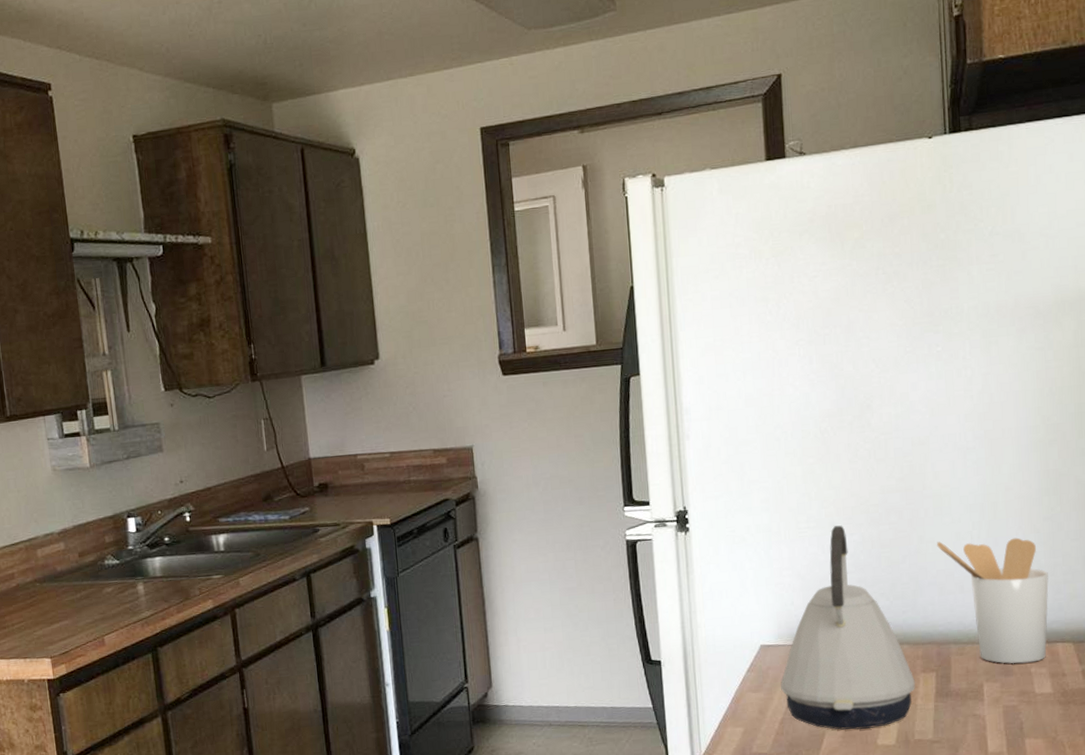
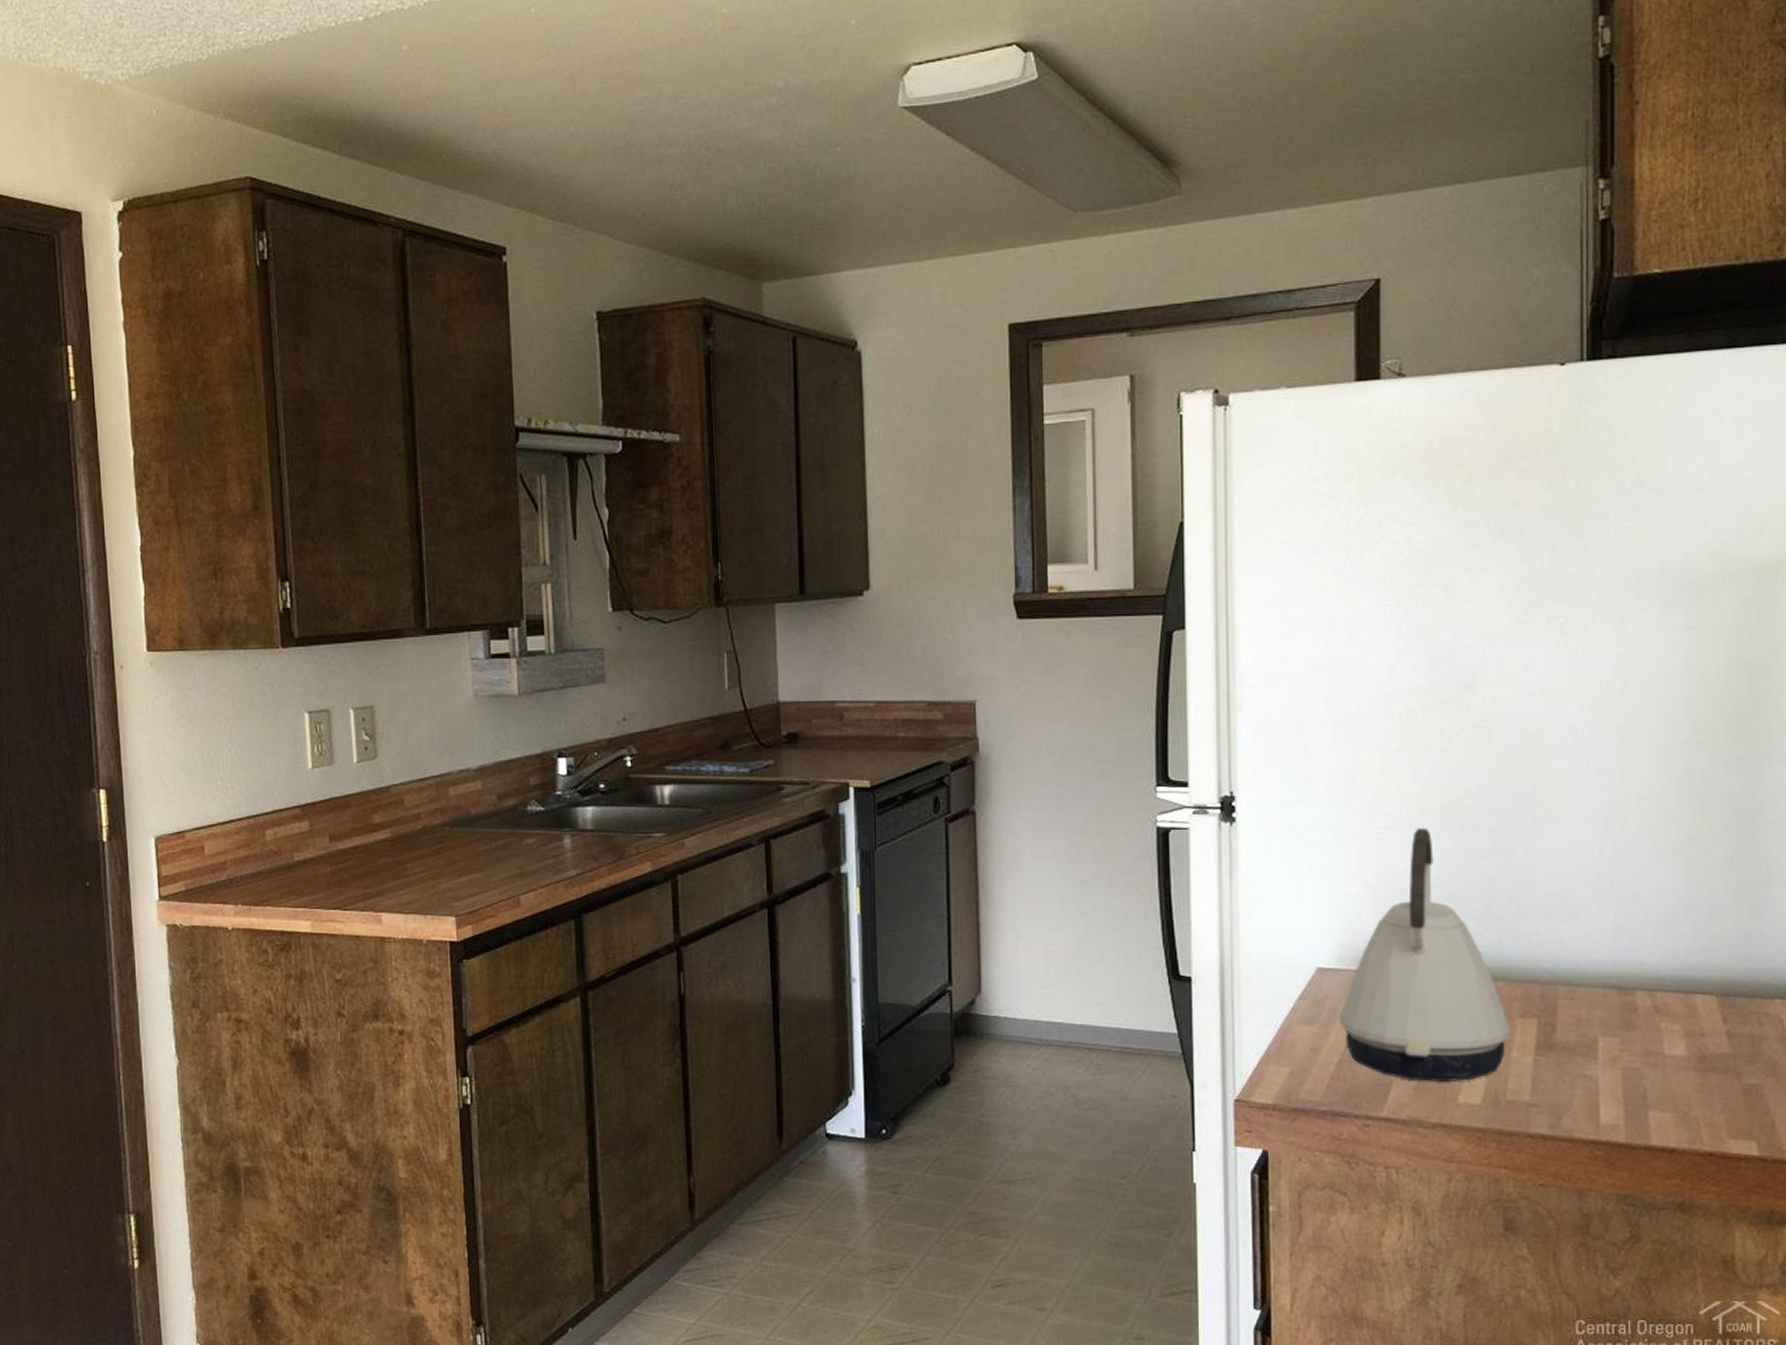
utensil holder: present [936,537,1049,664] -> none [1546,857,1688,1016]

